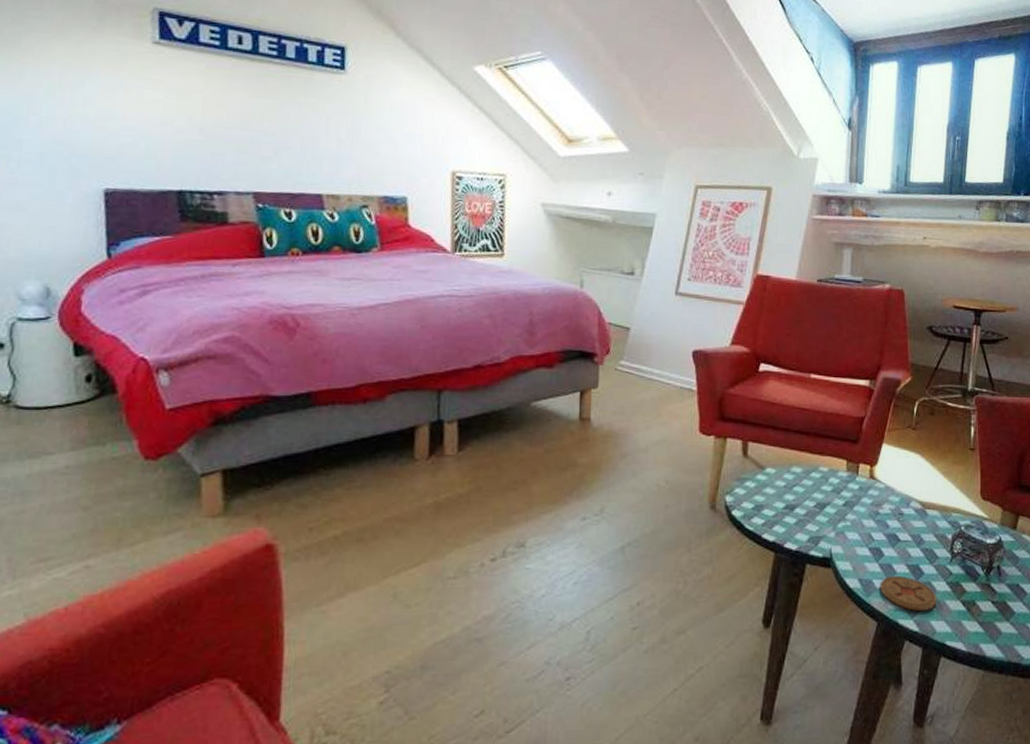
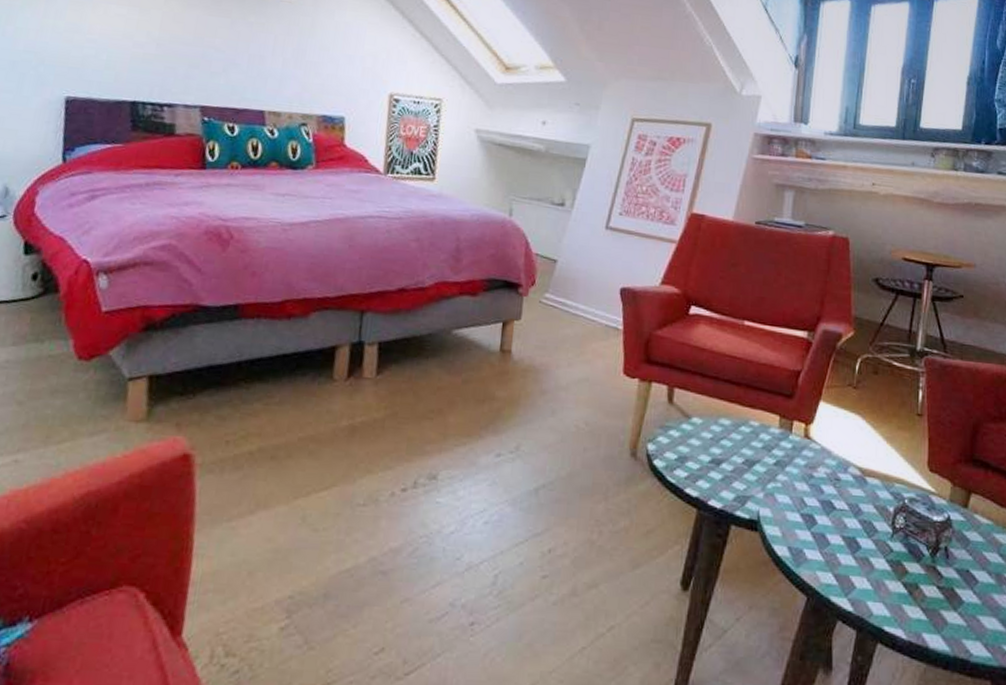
coaster: present [880,575,937,611] -> none [811,546,875,589]

